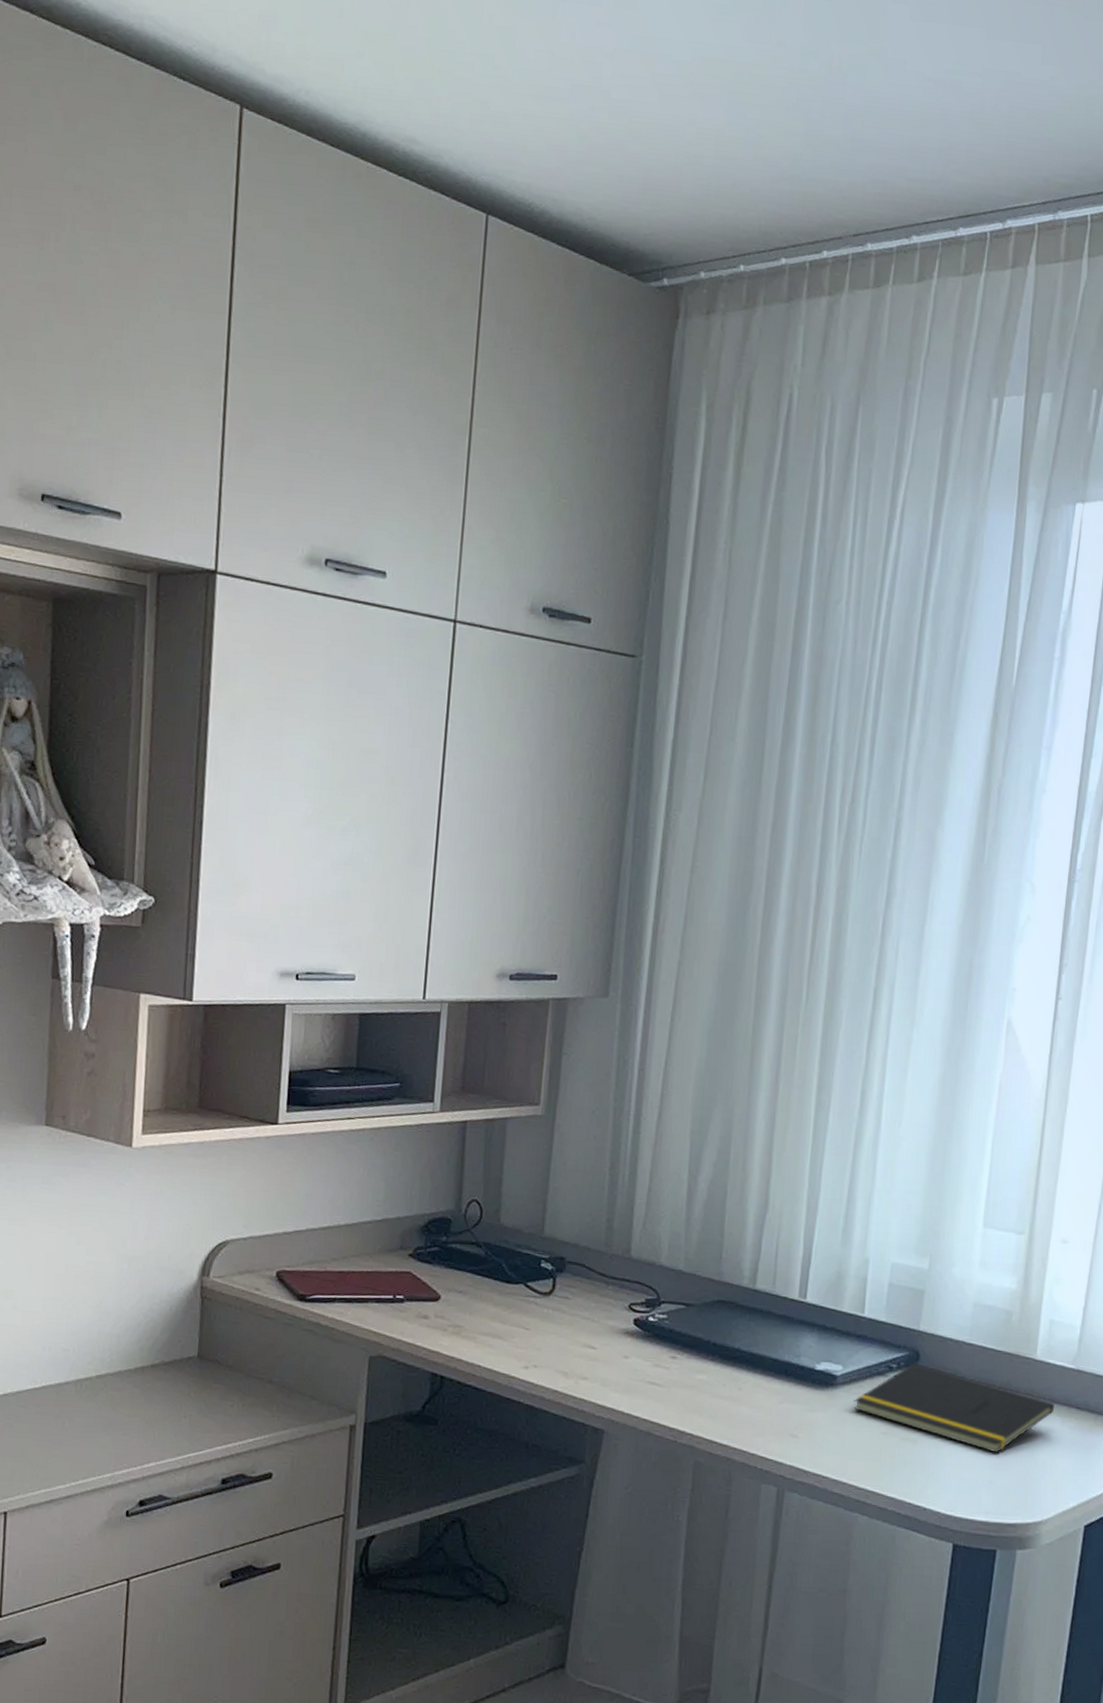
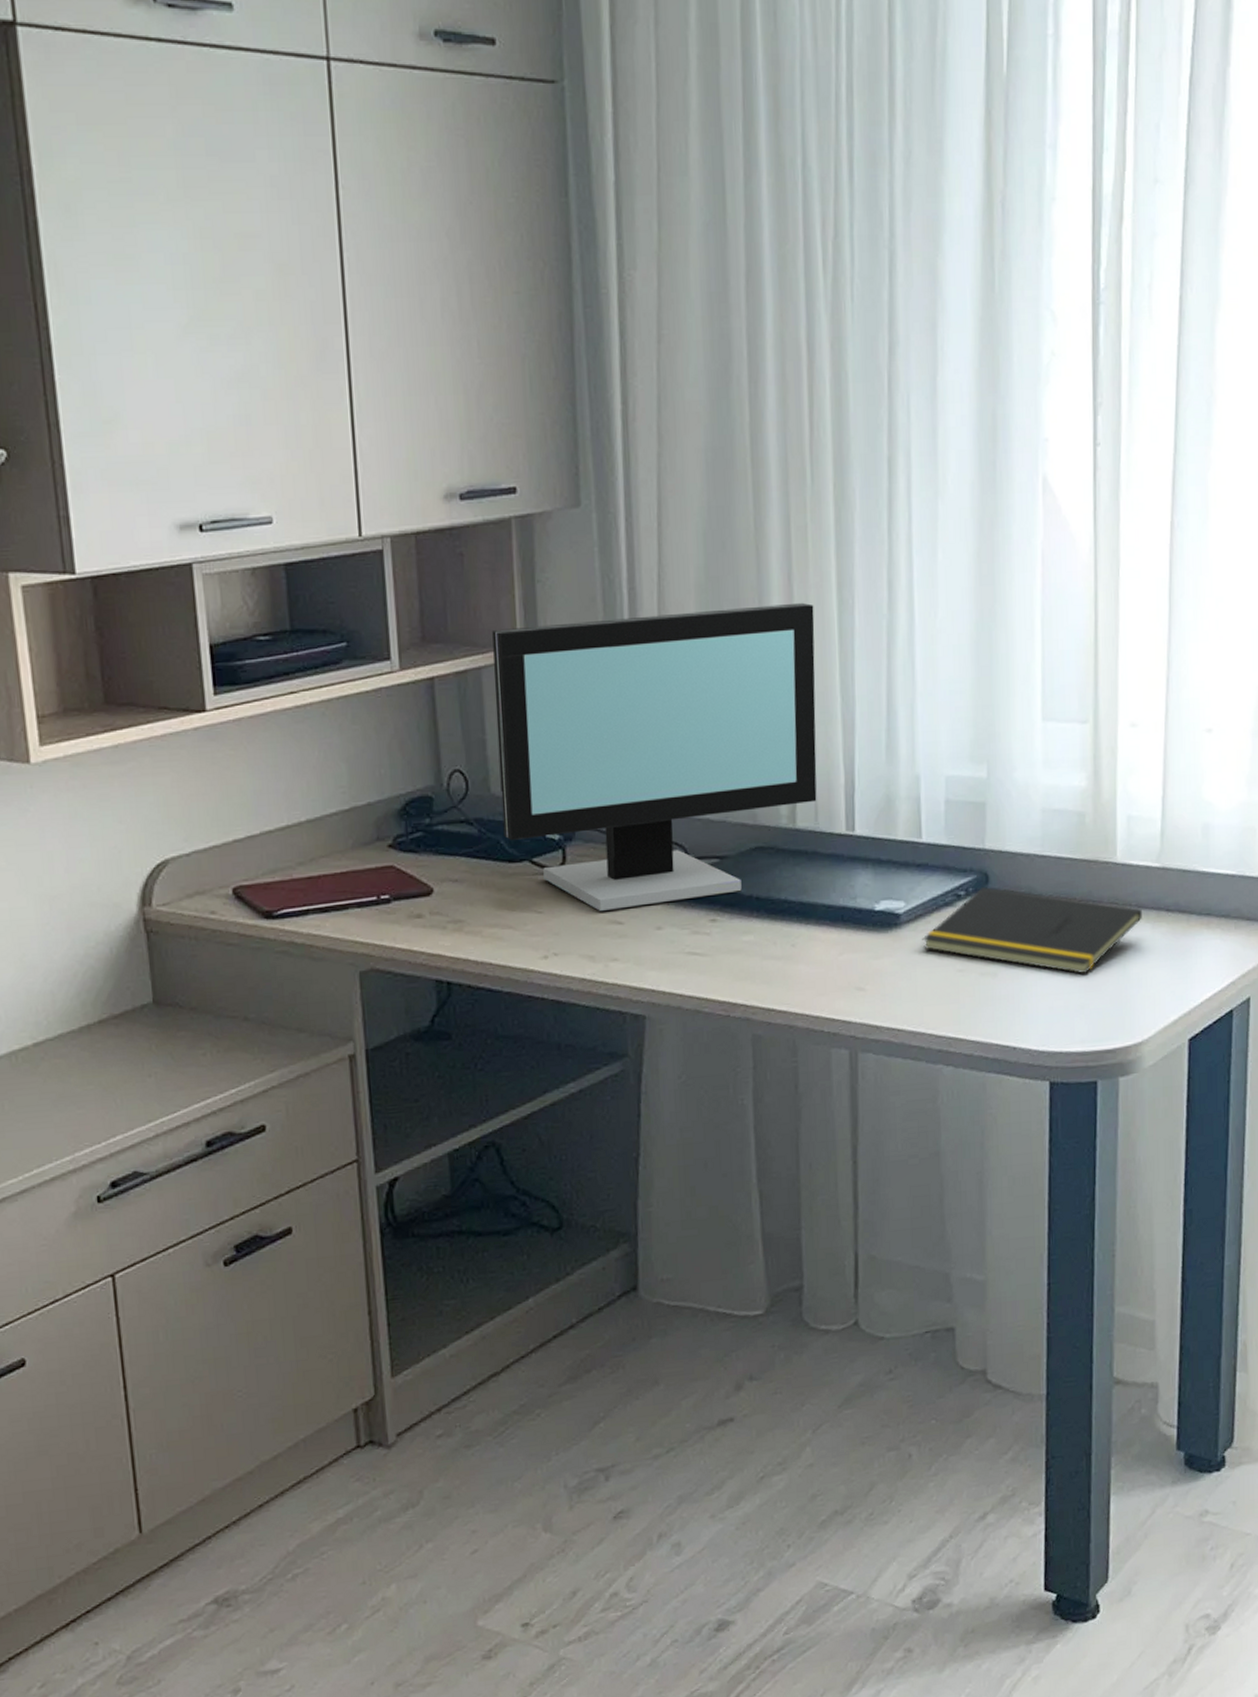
computer monitor: none [506,1088,795,1337] -> present [492,602,817,912]

